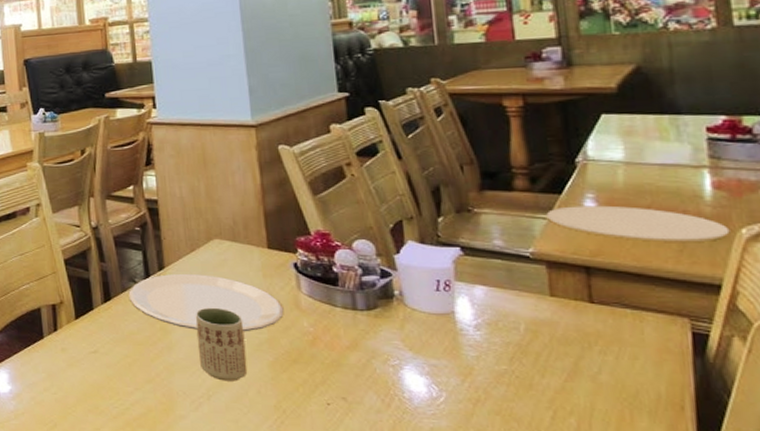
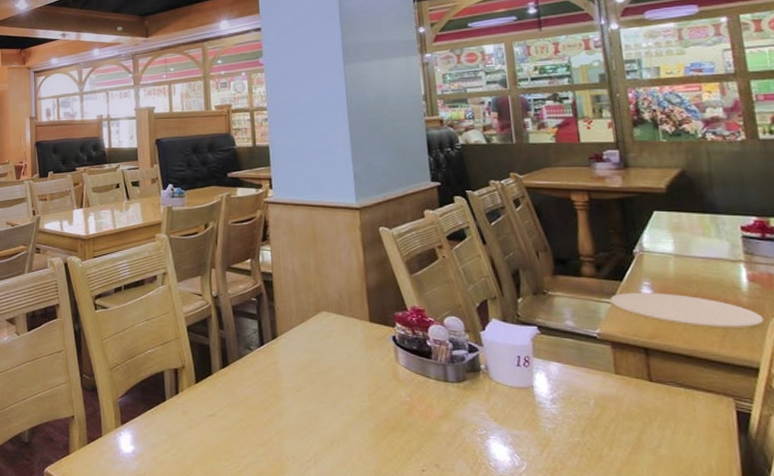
plate: present [128,273,284,332] -> none [244,342,384,400]
cup: present [195,307,248,381] -> none [304,375,351,447]

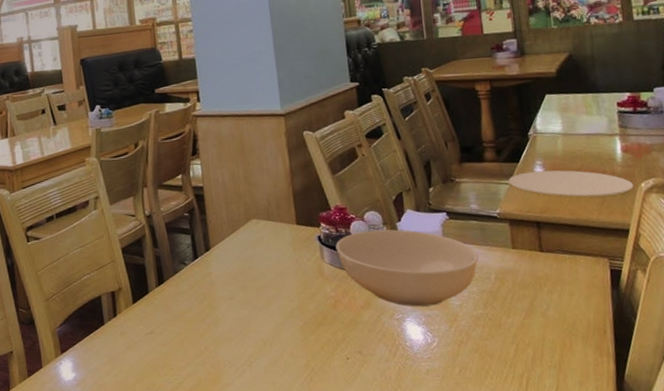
bowl: none [412,336,576,426] -> present [335,229,479,307]

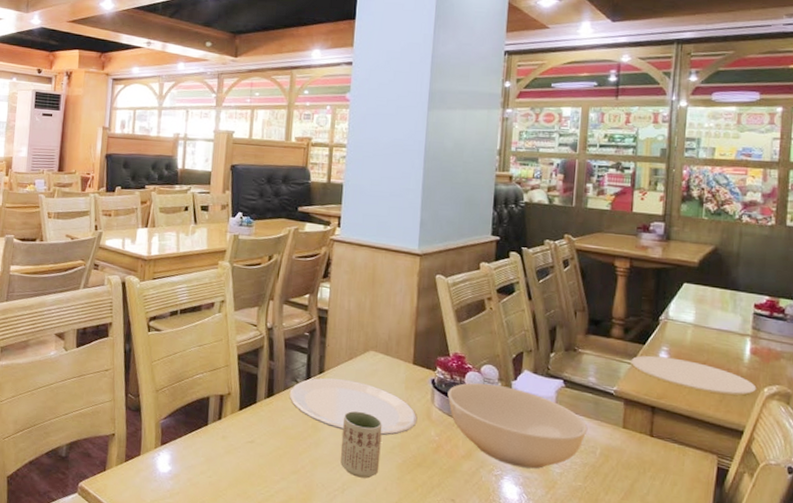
plate: none [179,252,311,304] -> present [289,377,418,436]
cup: none [237,281,282,348] -> present [340,410,383,479]

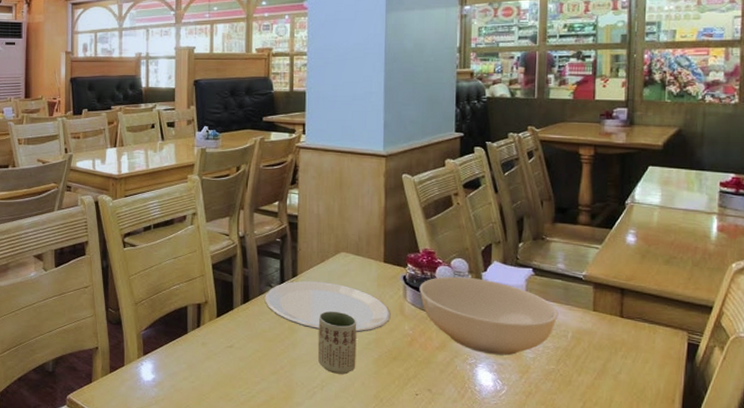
plate: present [630,355,757,396] -> none [598,239,725,272]

